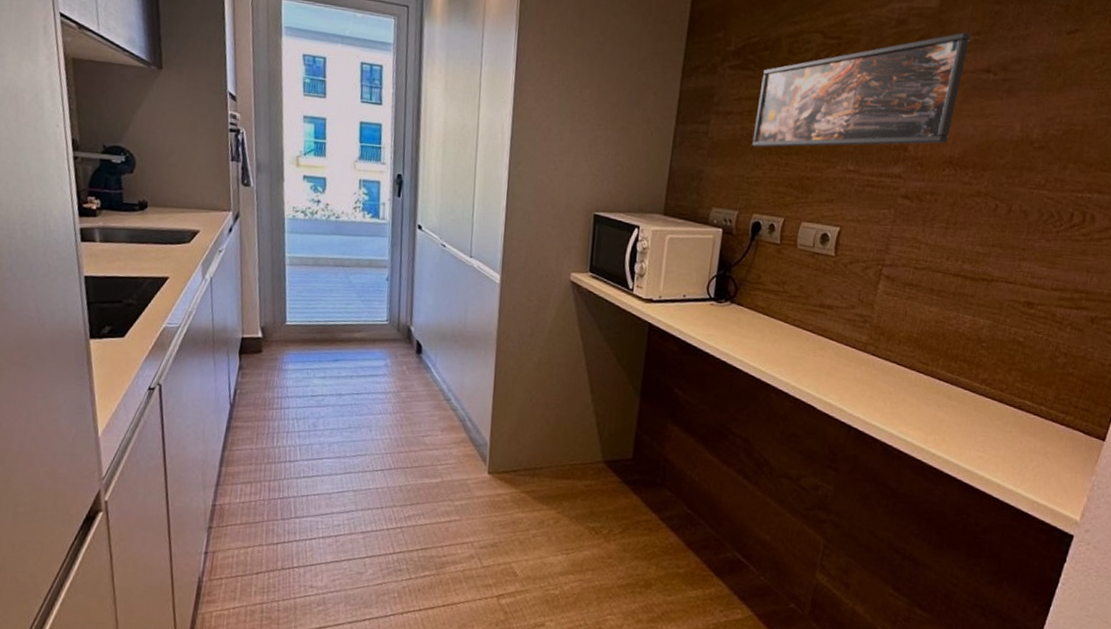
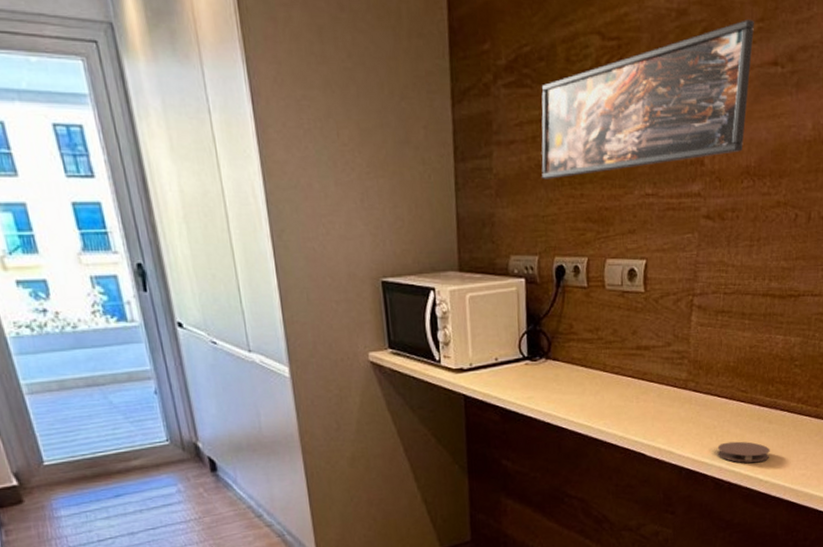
coaster: none [890,410,947,436] -> present [717,441,770,463]

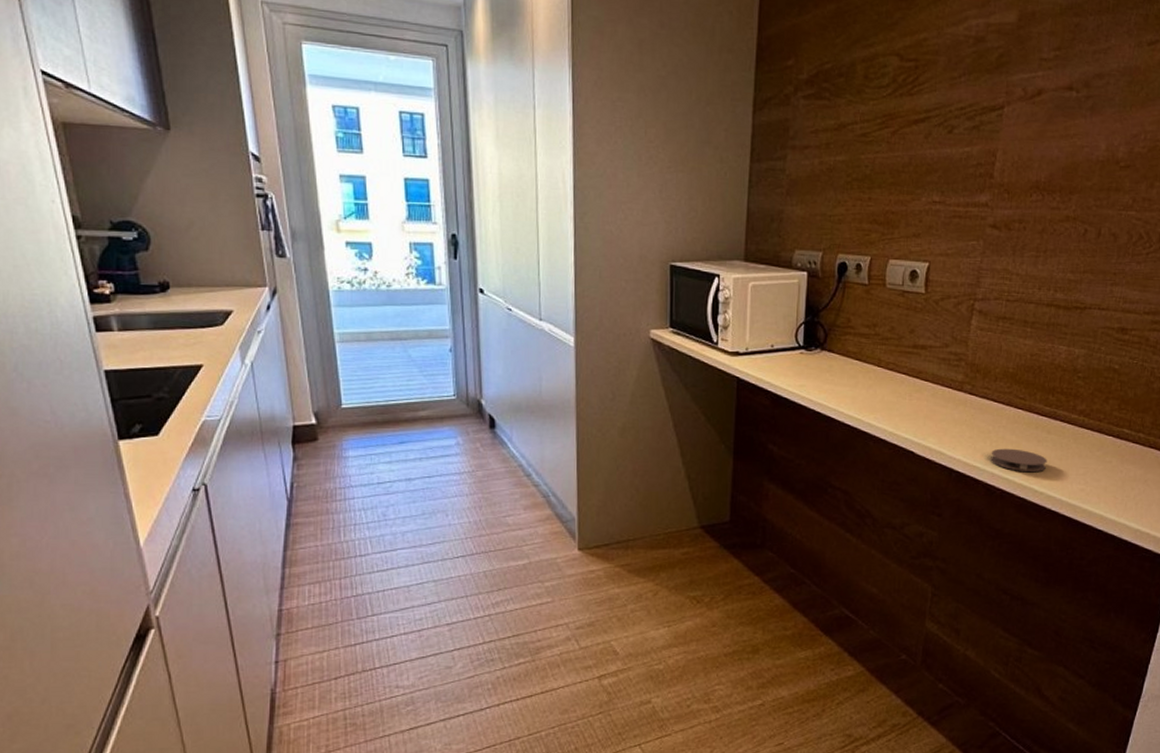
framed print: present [541,20,755,179] -> none [832,48,1052,183]

